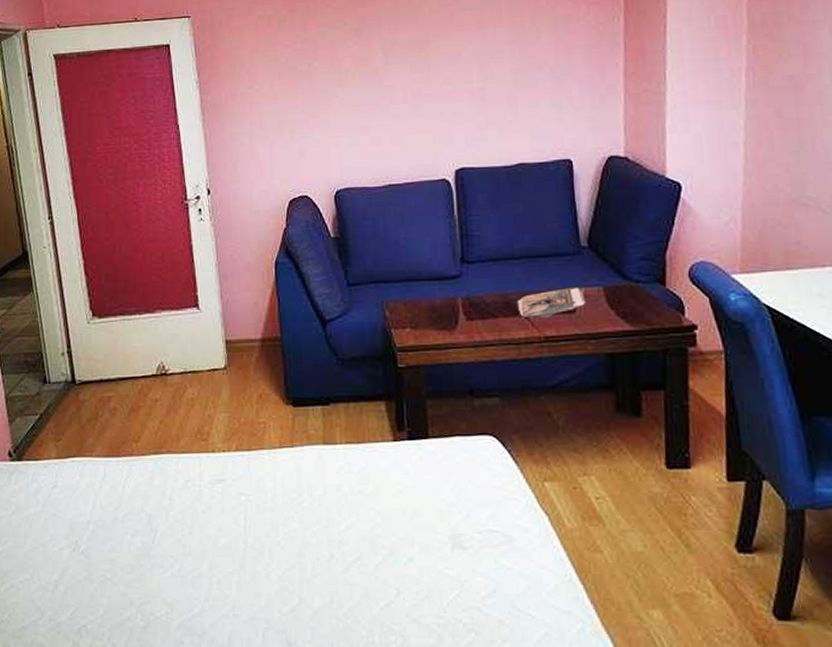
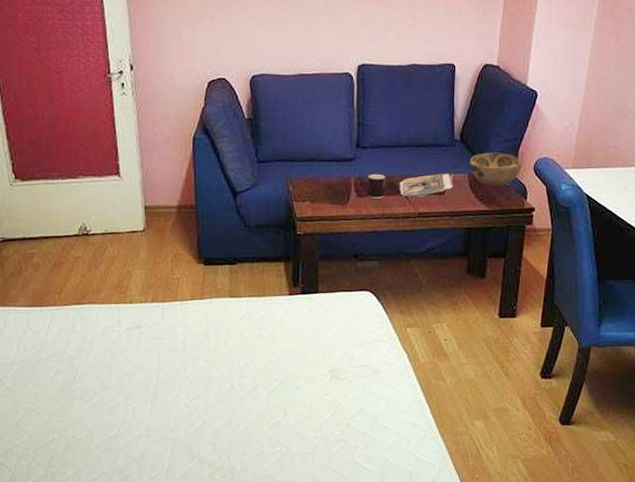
mug: none [477,292,500,323] -> present [367,173,386,200]
decorative bowl: none [603,258,673,300] -> present [469,152,522,186]

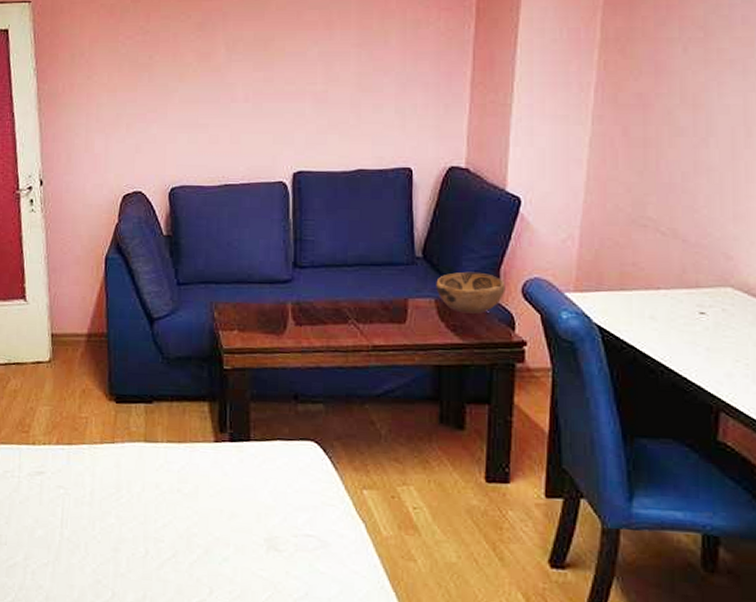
mug: present [367,173,386,200] -> none [308,298,330,329]
magazine: present [399,173,453,198] -> none [347,297,416,327]

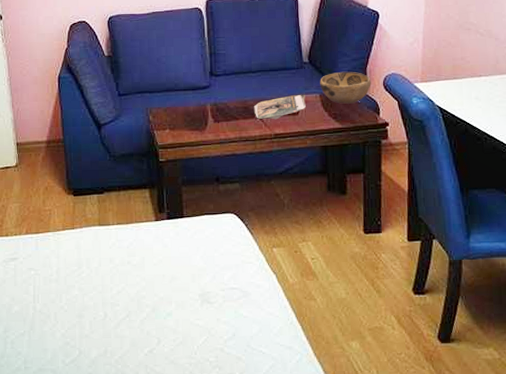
magazine: none [347,297,416,327] -> present [253,94,306,120]

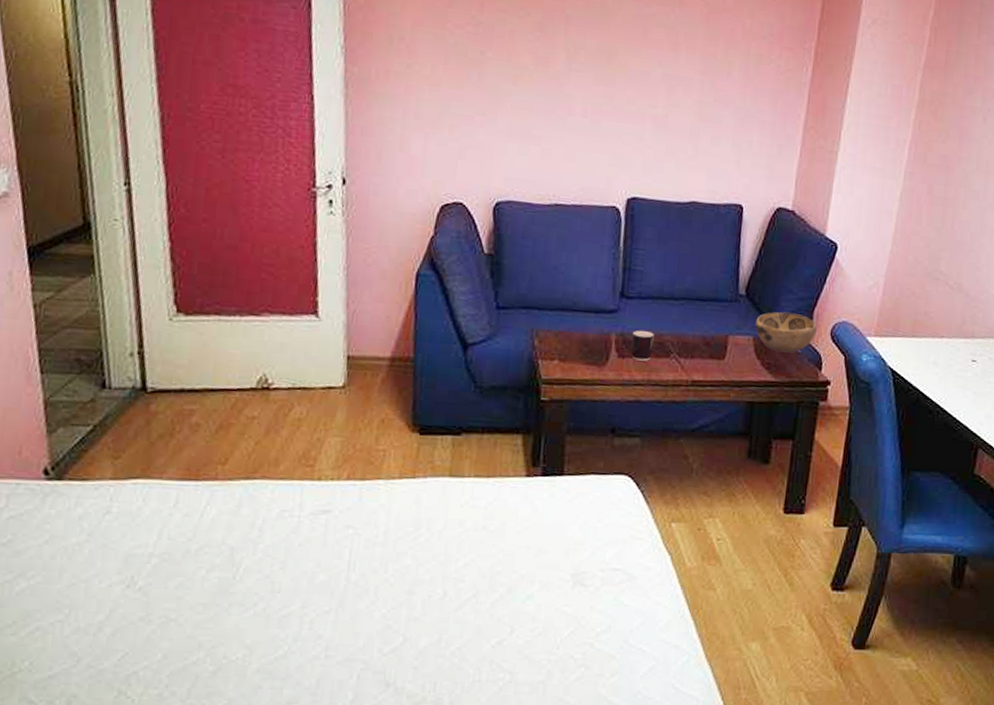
mug: none [223,99,241,124] -> present [631,330,654,362]
magazine: present [253,94,306,120] -> none [669,333,736,363]

